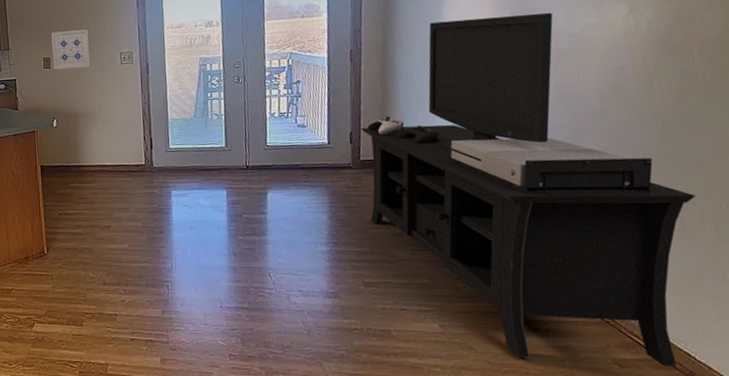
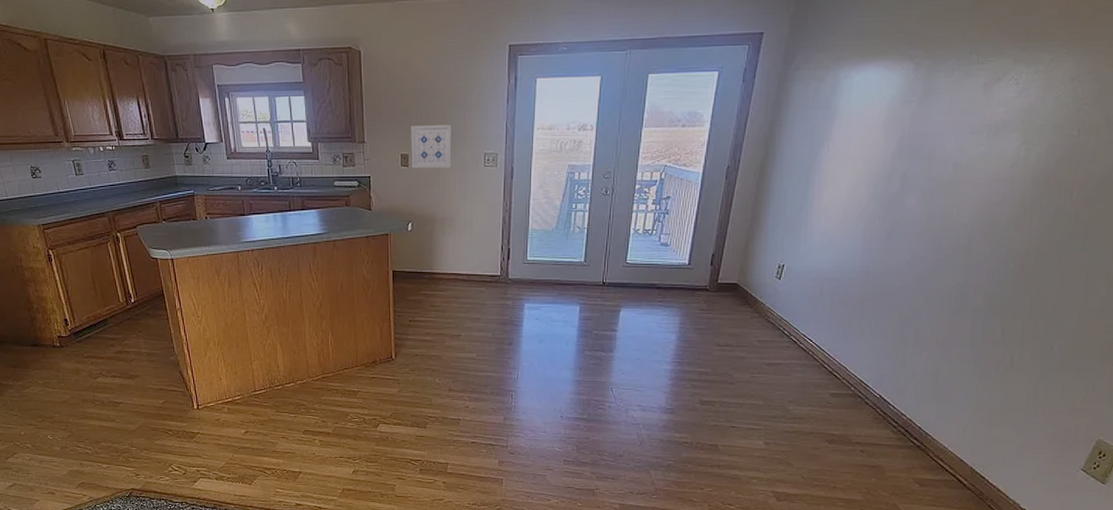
media console: present [360,12,696,367] -> none [718,138,1033,487]

